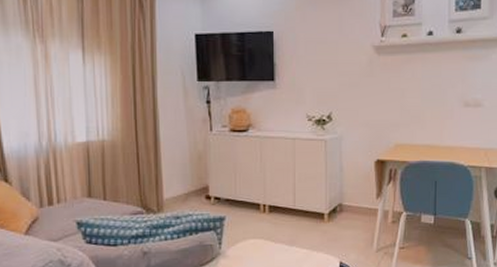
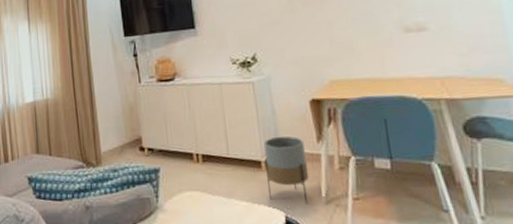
planter: none [327,191,366,252] -> present [263,136,310,204]

